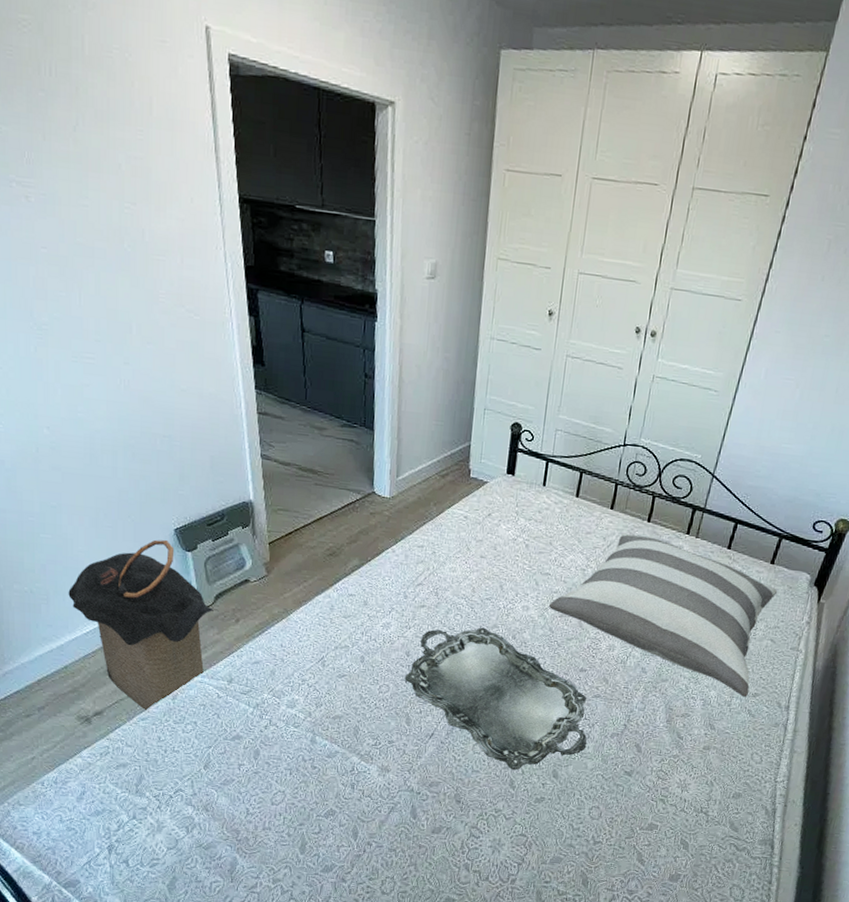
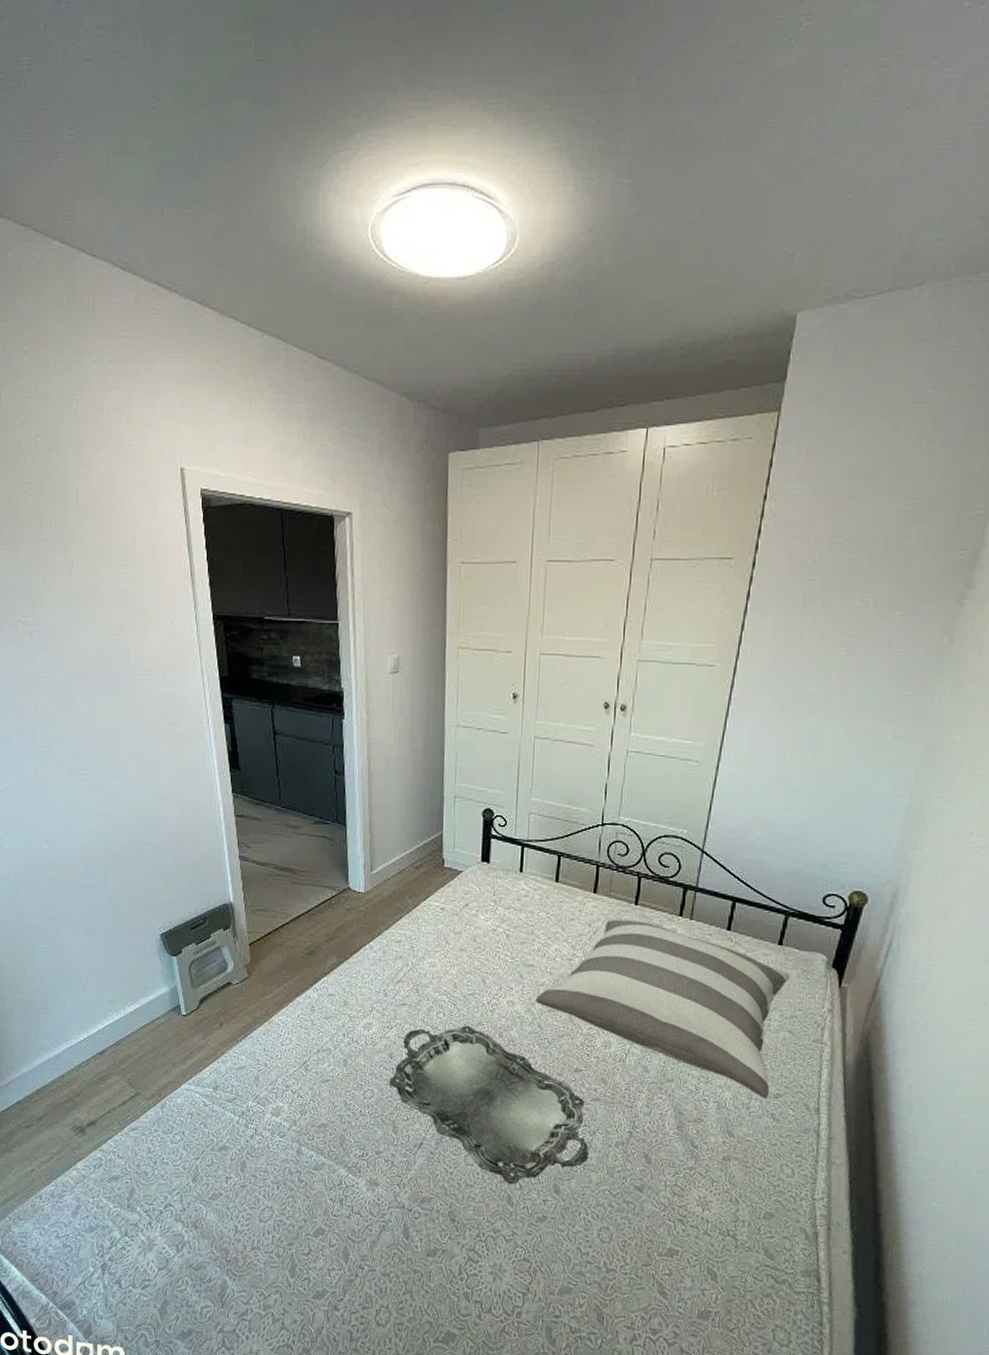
laundry hamper: present [68,539,214,712] -> none [64,945,198,1122]

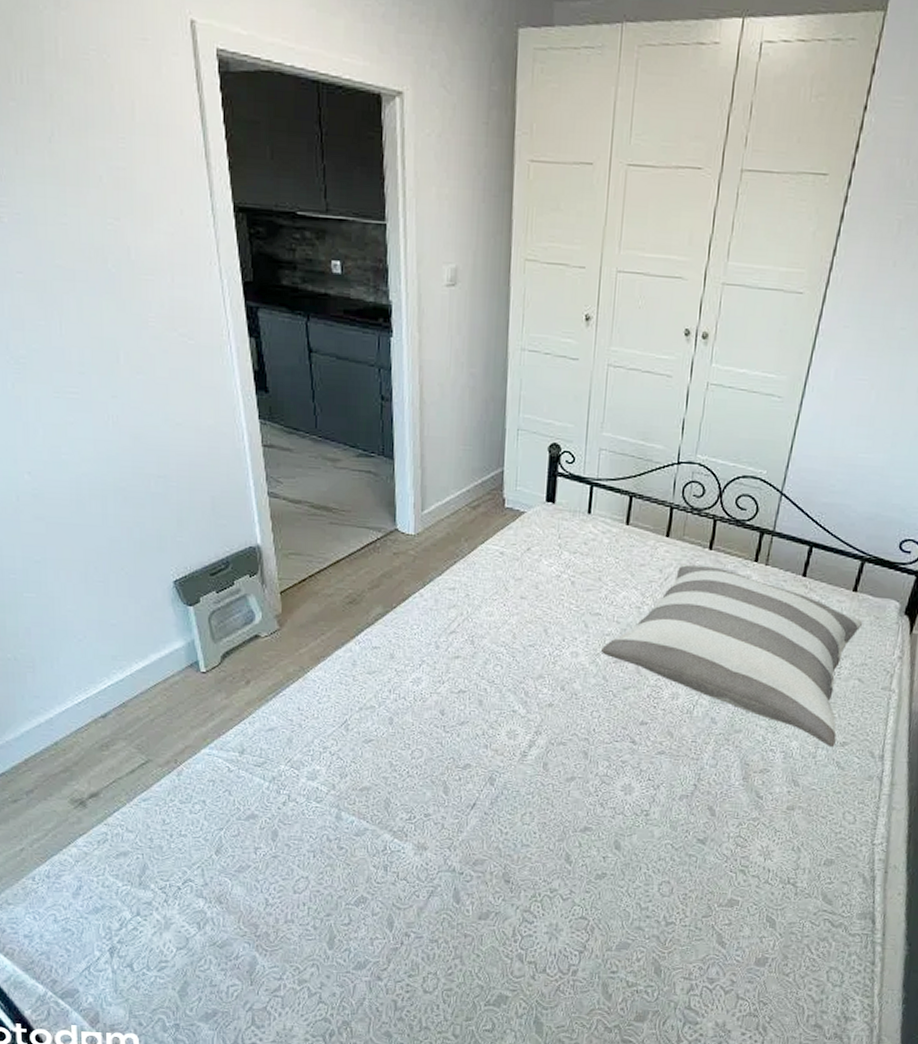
serving tray: present [389,1025,589,1185] -> none [440,678,653,843]

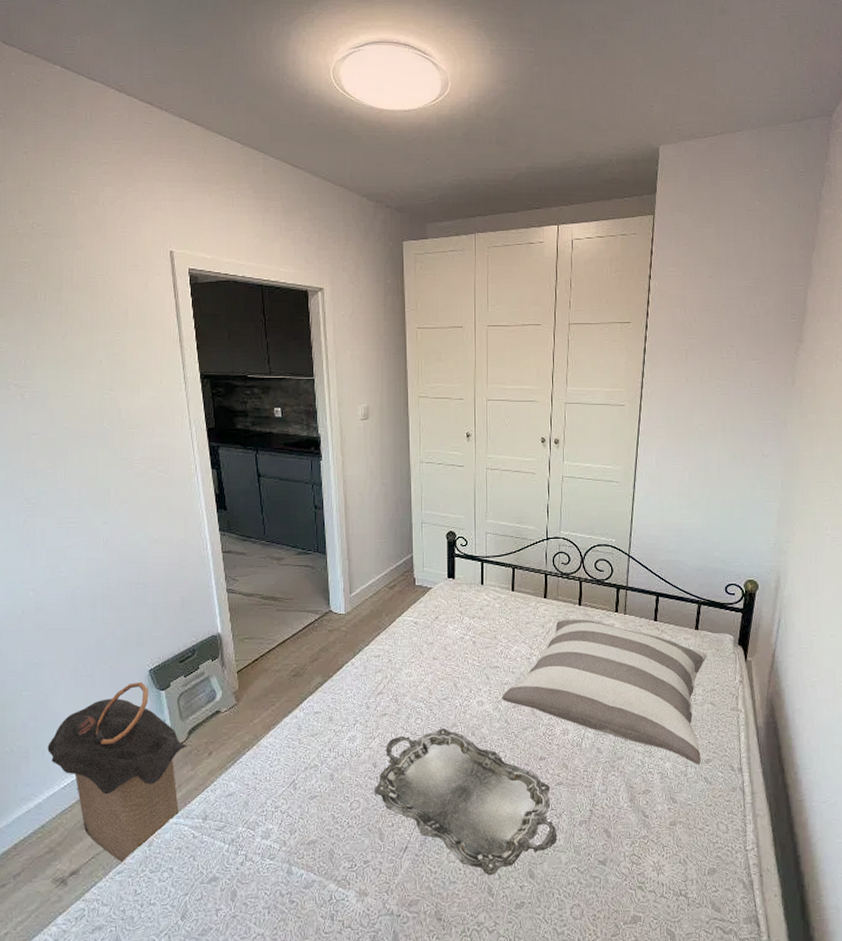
laundry hamper: none [56,594,220,792] -> present [47,682,187,864]
serving tray: none [440,678,653,843] -> present [374,728,558,876]

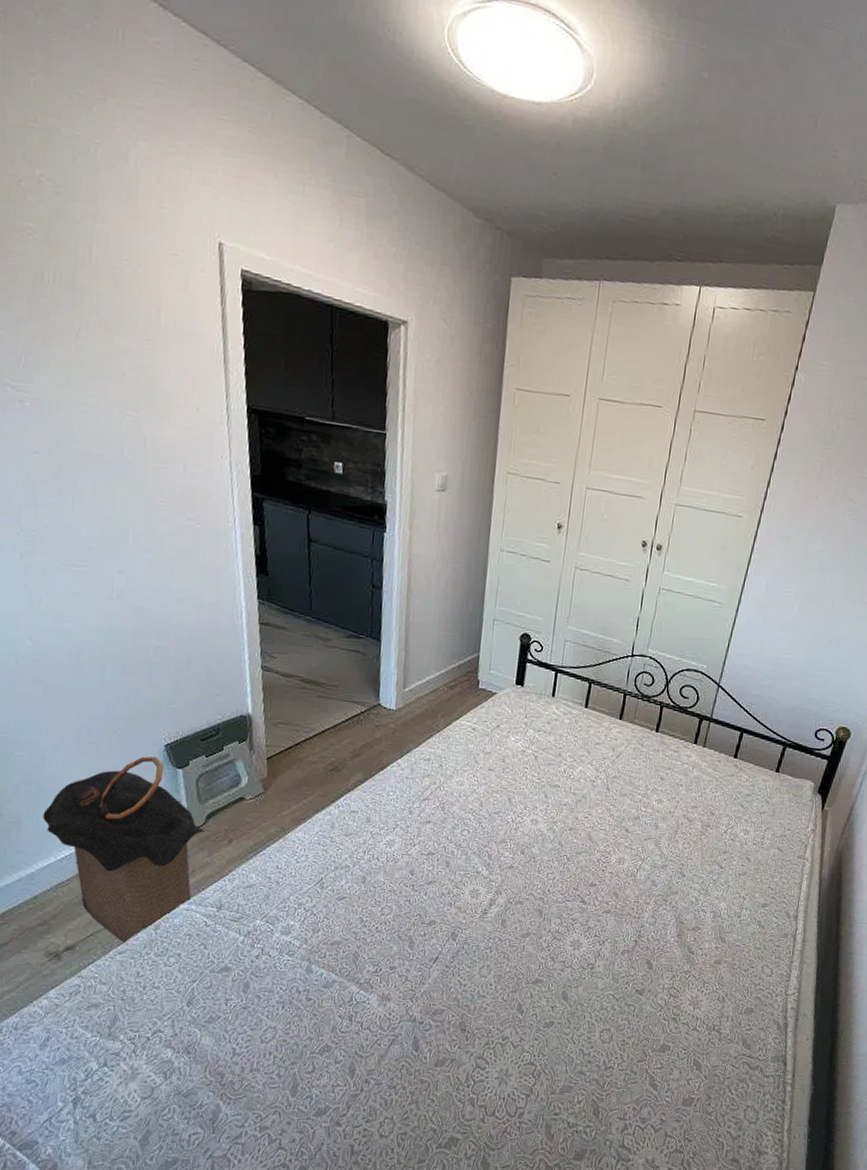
serving tray: present [374,728,558,876] -> none [408,842,598,994]
pillow: present [502,619,707,765] -> none [558,743,784,909]

